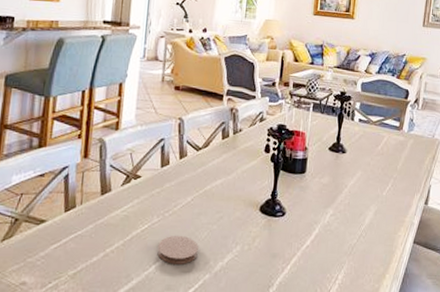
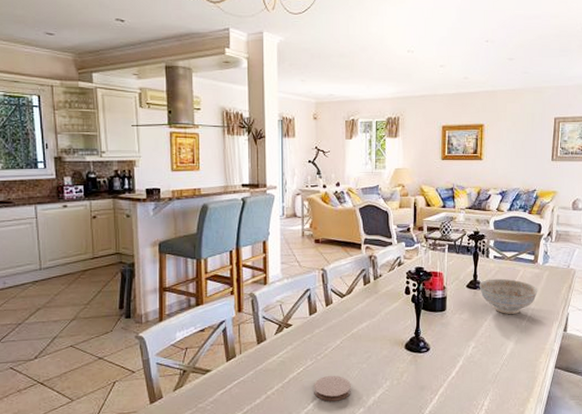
decorative bowl: none [341,143,401,183] -> present [479,278,538,315]

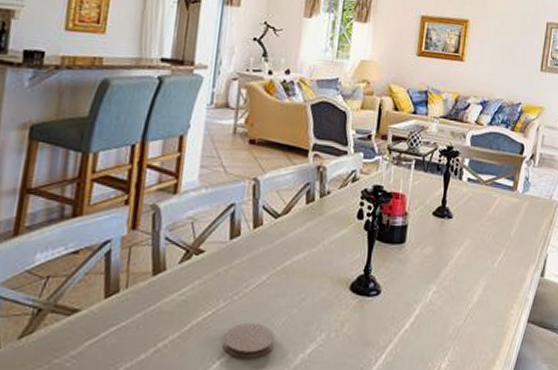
decorative bowl: present [479,278,538,315] -> none [447,206,515,253]

